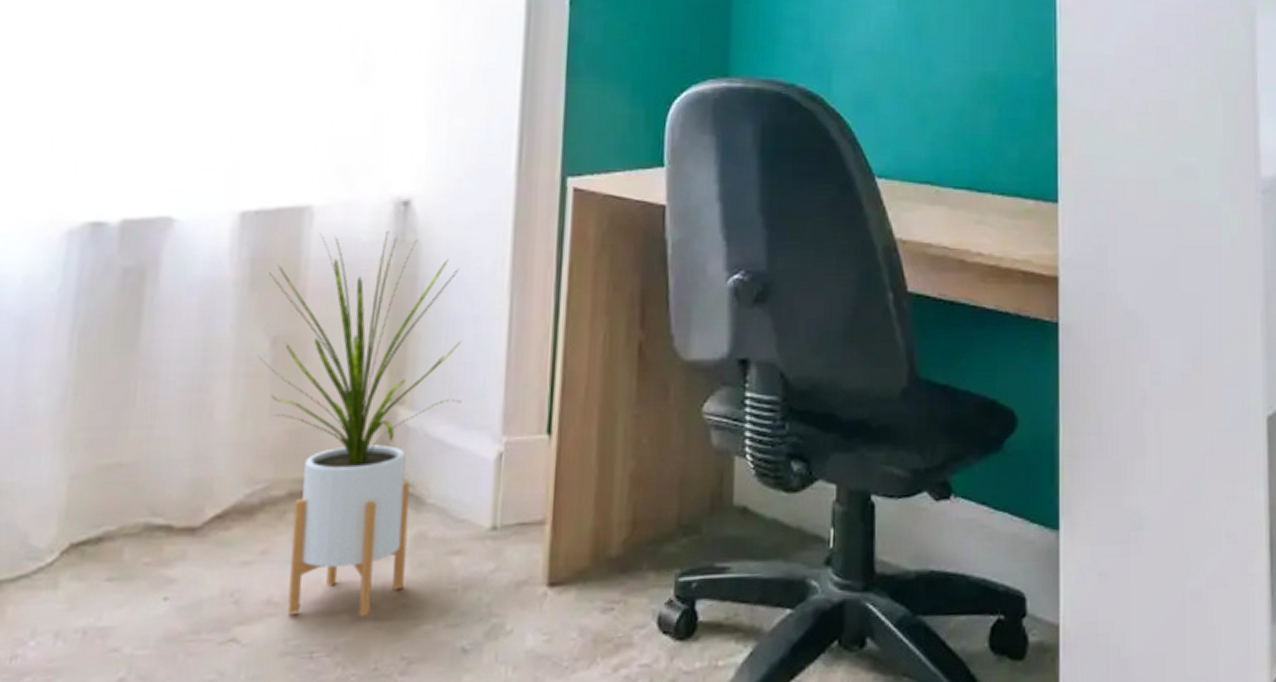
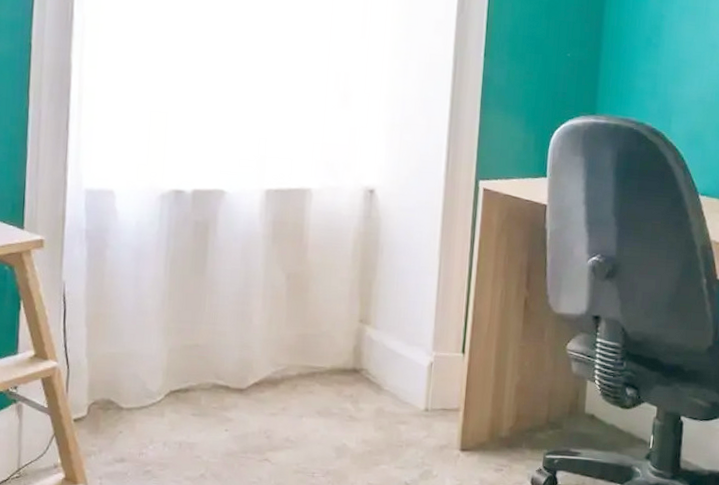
house plant: present [258,231,462,617] -> none [278,208,407,456]

